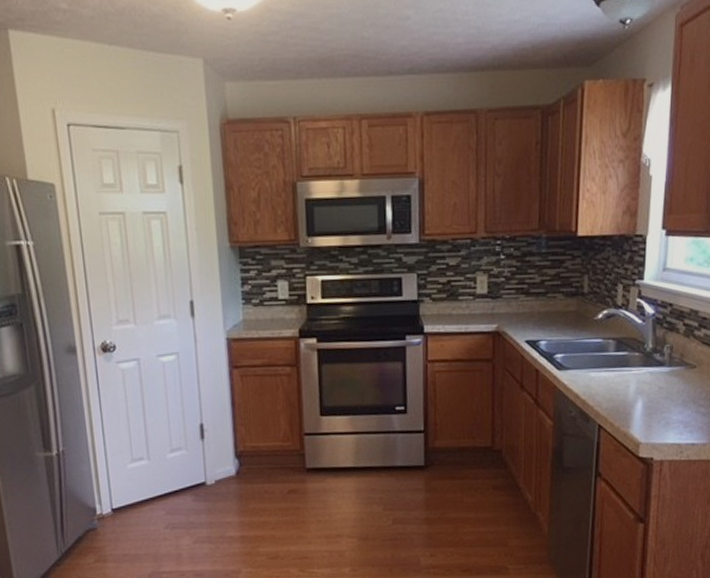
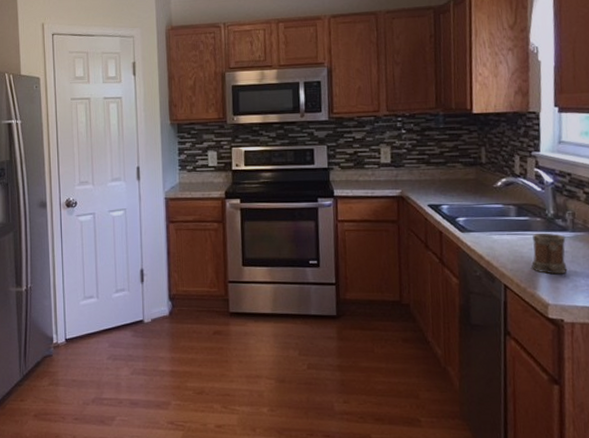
mug: none [627,368,662,412] -> present [531,232,568,275]

